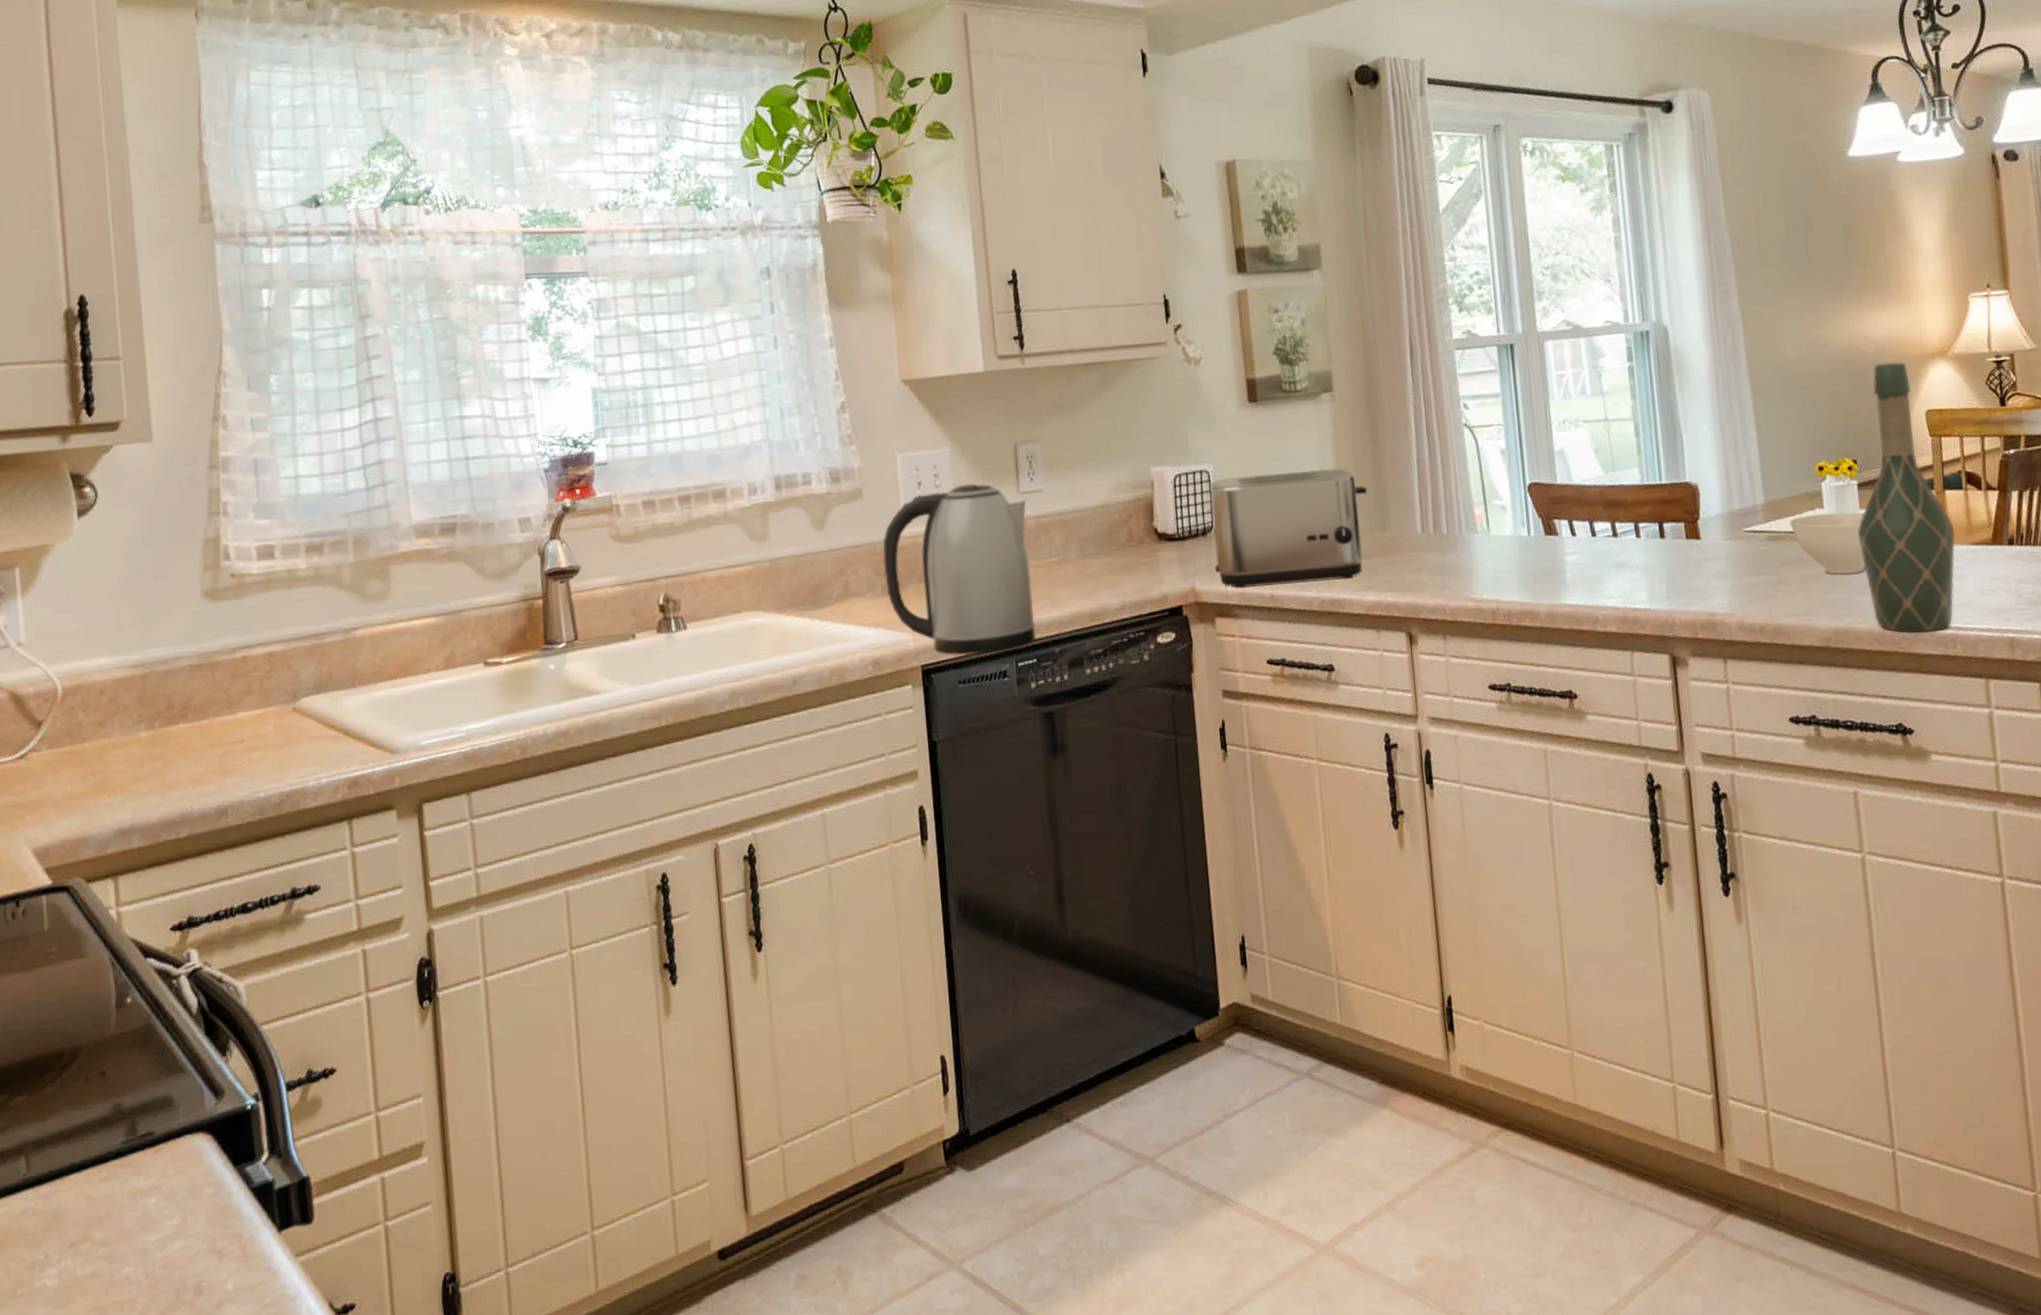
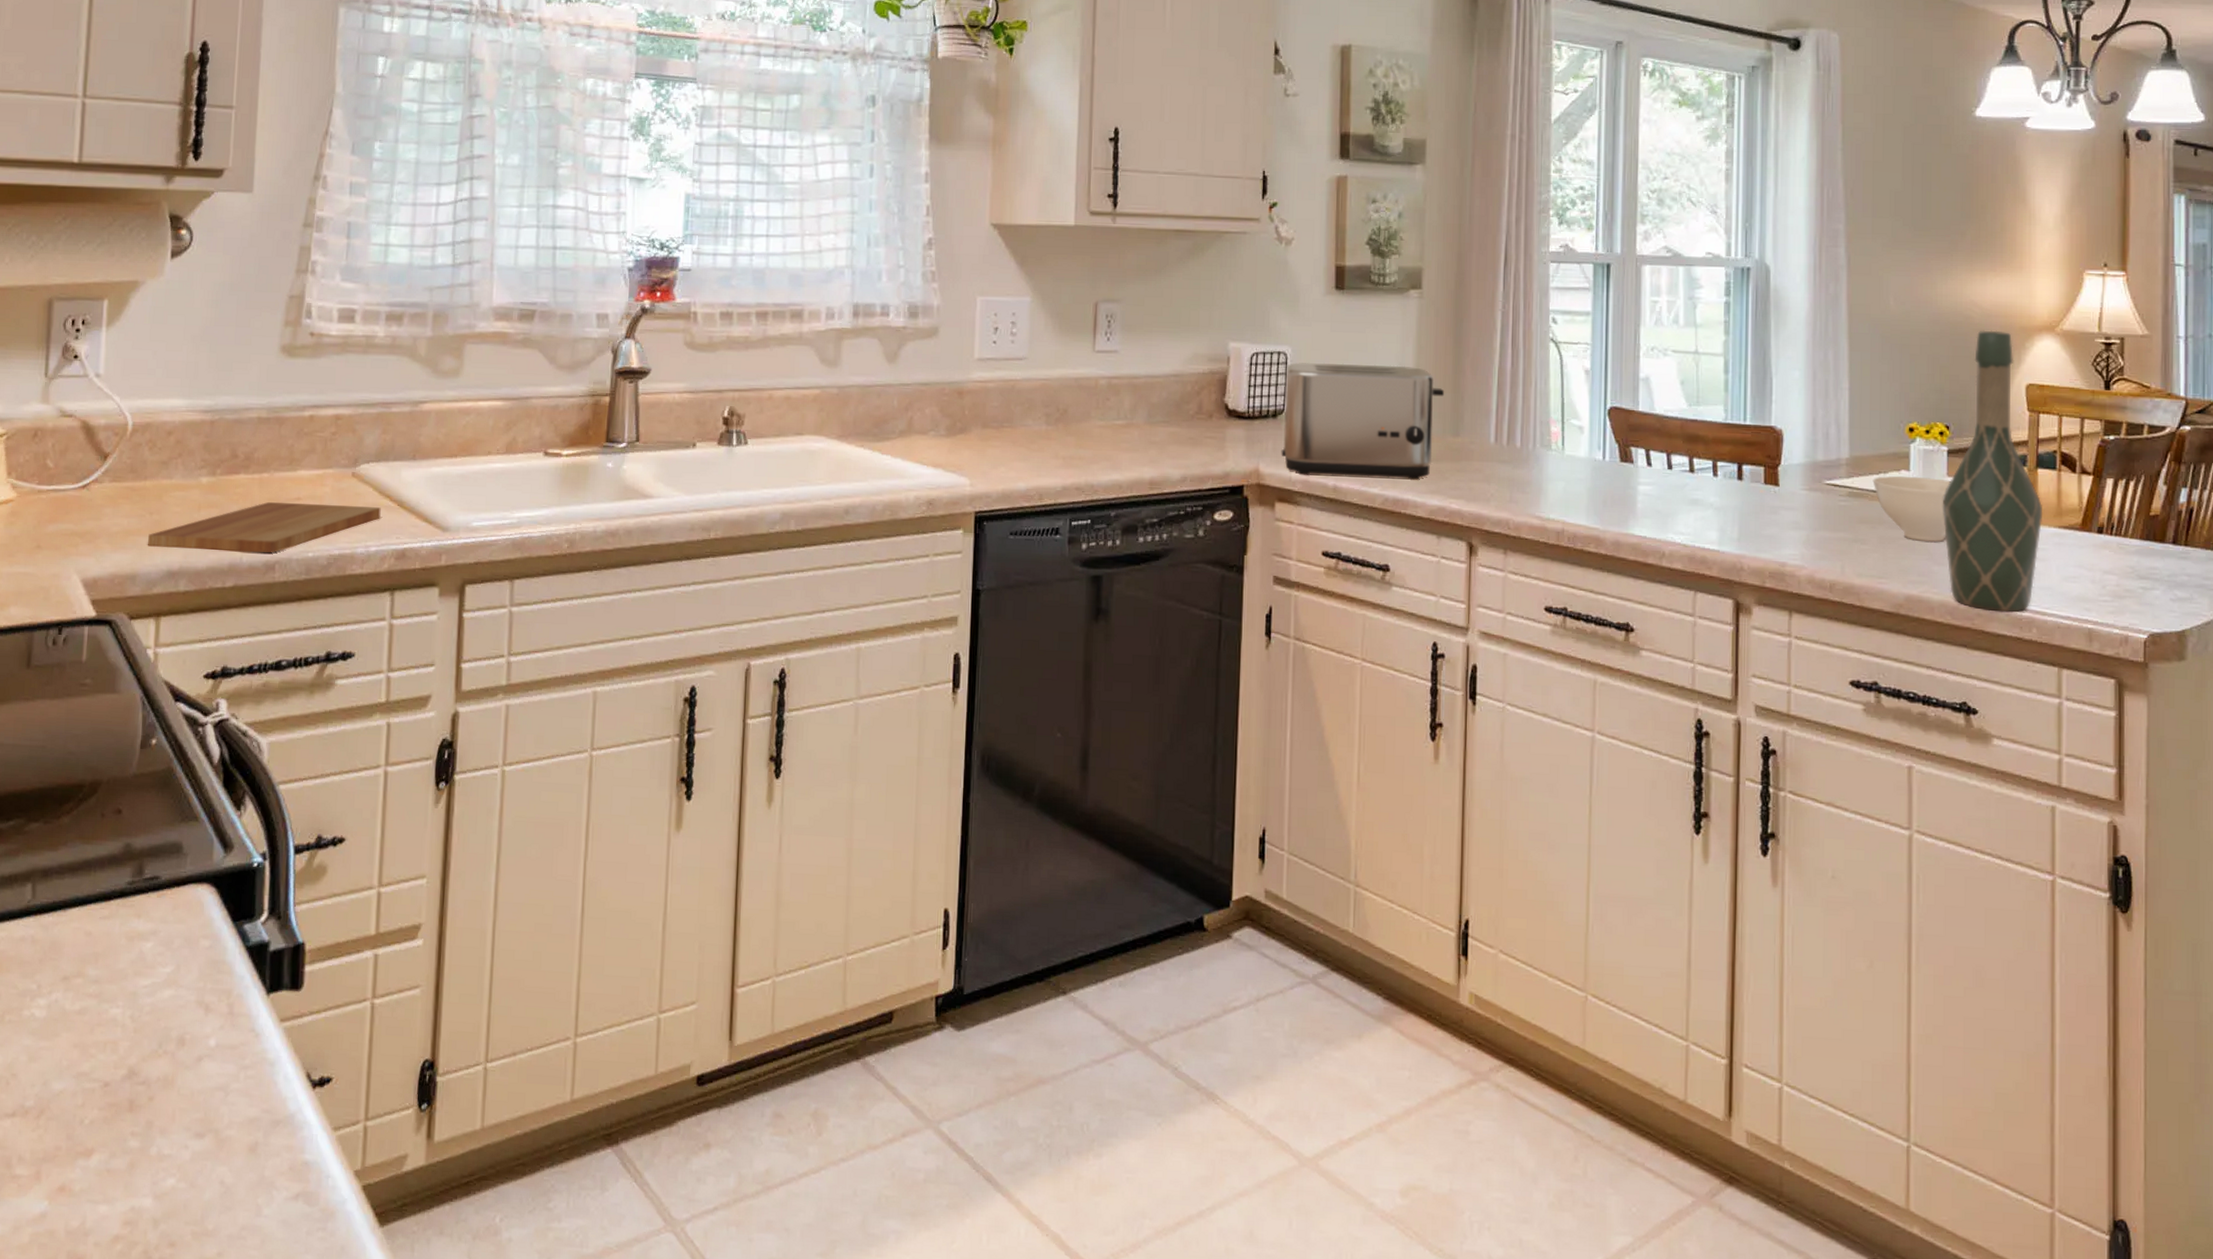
cutting board: none [94,739,328,808] -> present [148,501,381,553]
kettle: present [882,483,1036,656] -> none [949,335,1100,509]

